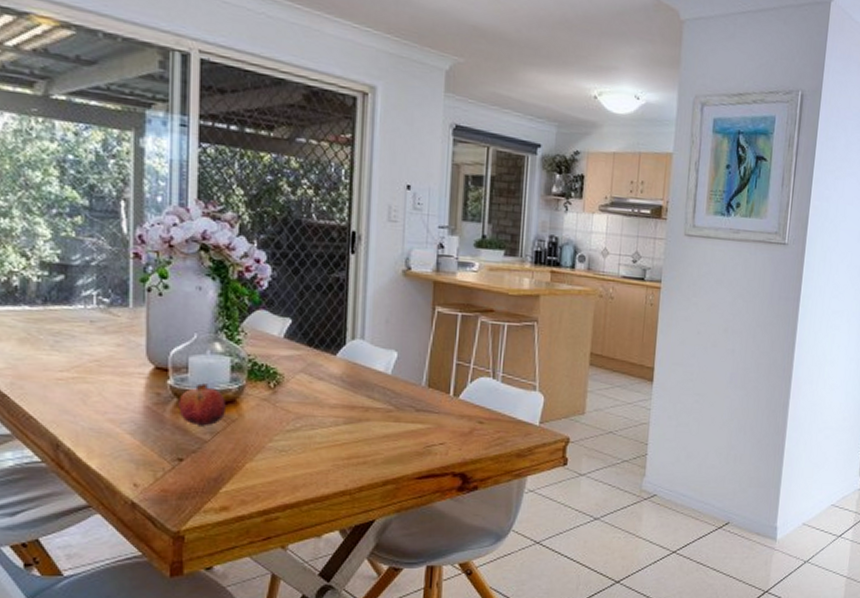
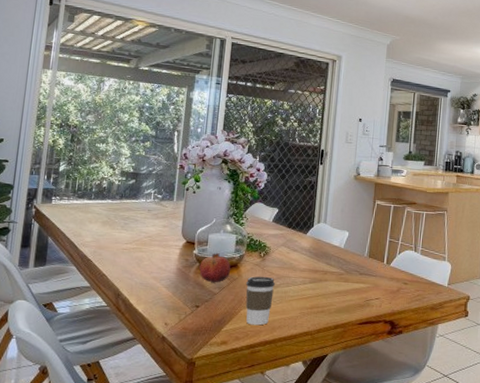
coffee cup: none [249,416,295,484] -> present [245,276,276,326]

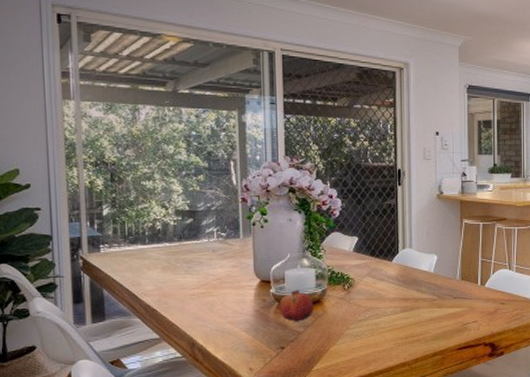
coffee cup: present [245,276,276,326] -> none [332,310,365,361]

